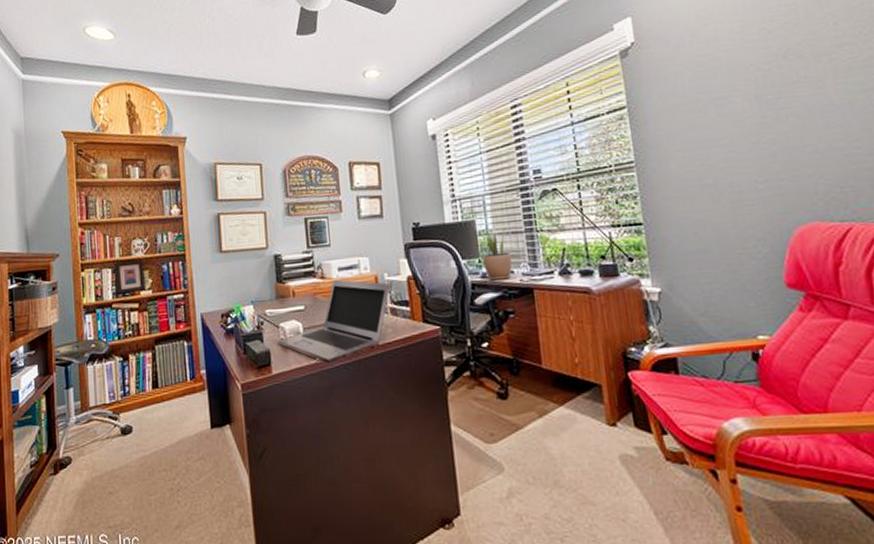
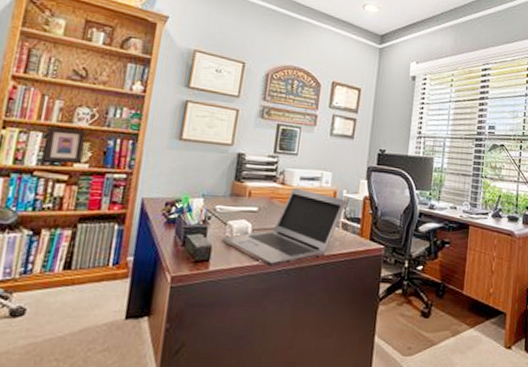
potted plant: present [483,227,512,281] -> none [433,169,458,214]

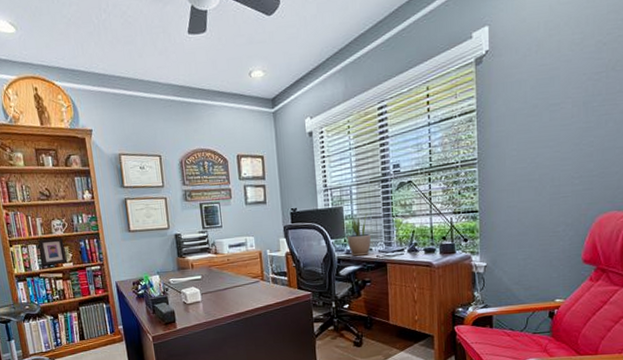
laptop: present [222,187,347,267] -> none [180,254,272,321]
potted plant: none [433,169,458,214] -> present [348,213,371,256]

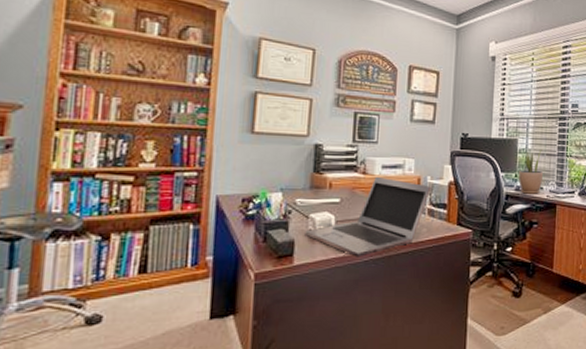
picture frame: present [38,237,67,266] -> none [104,126,149,164]
laptop: none [180,254,272,321] -> present [304,176,432,257]

